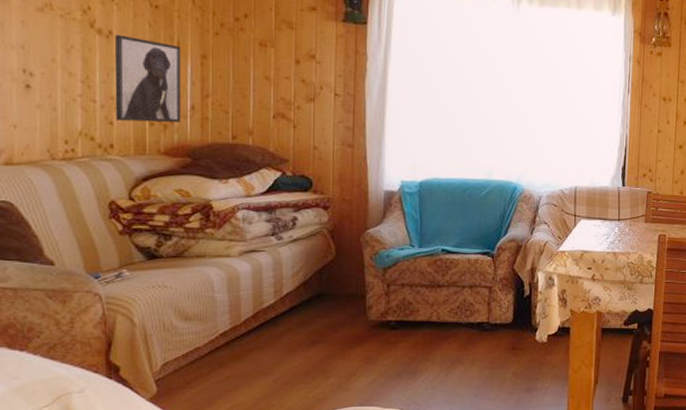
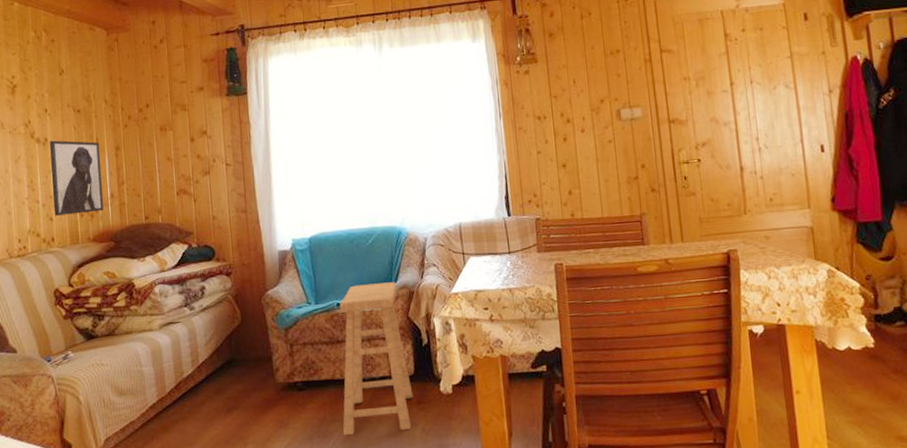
stool: none [433,233,509,375] -> present [339,282,413,436]

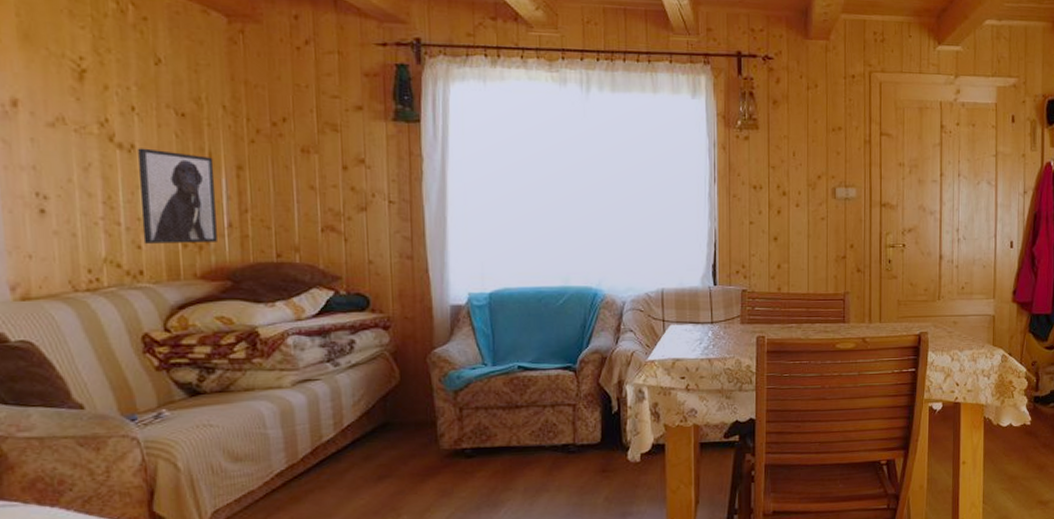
stool: present [339,282,413,436] -> none [516,346,598,505]

